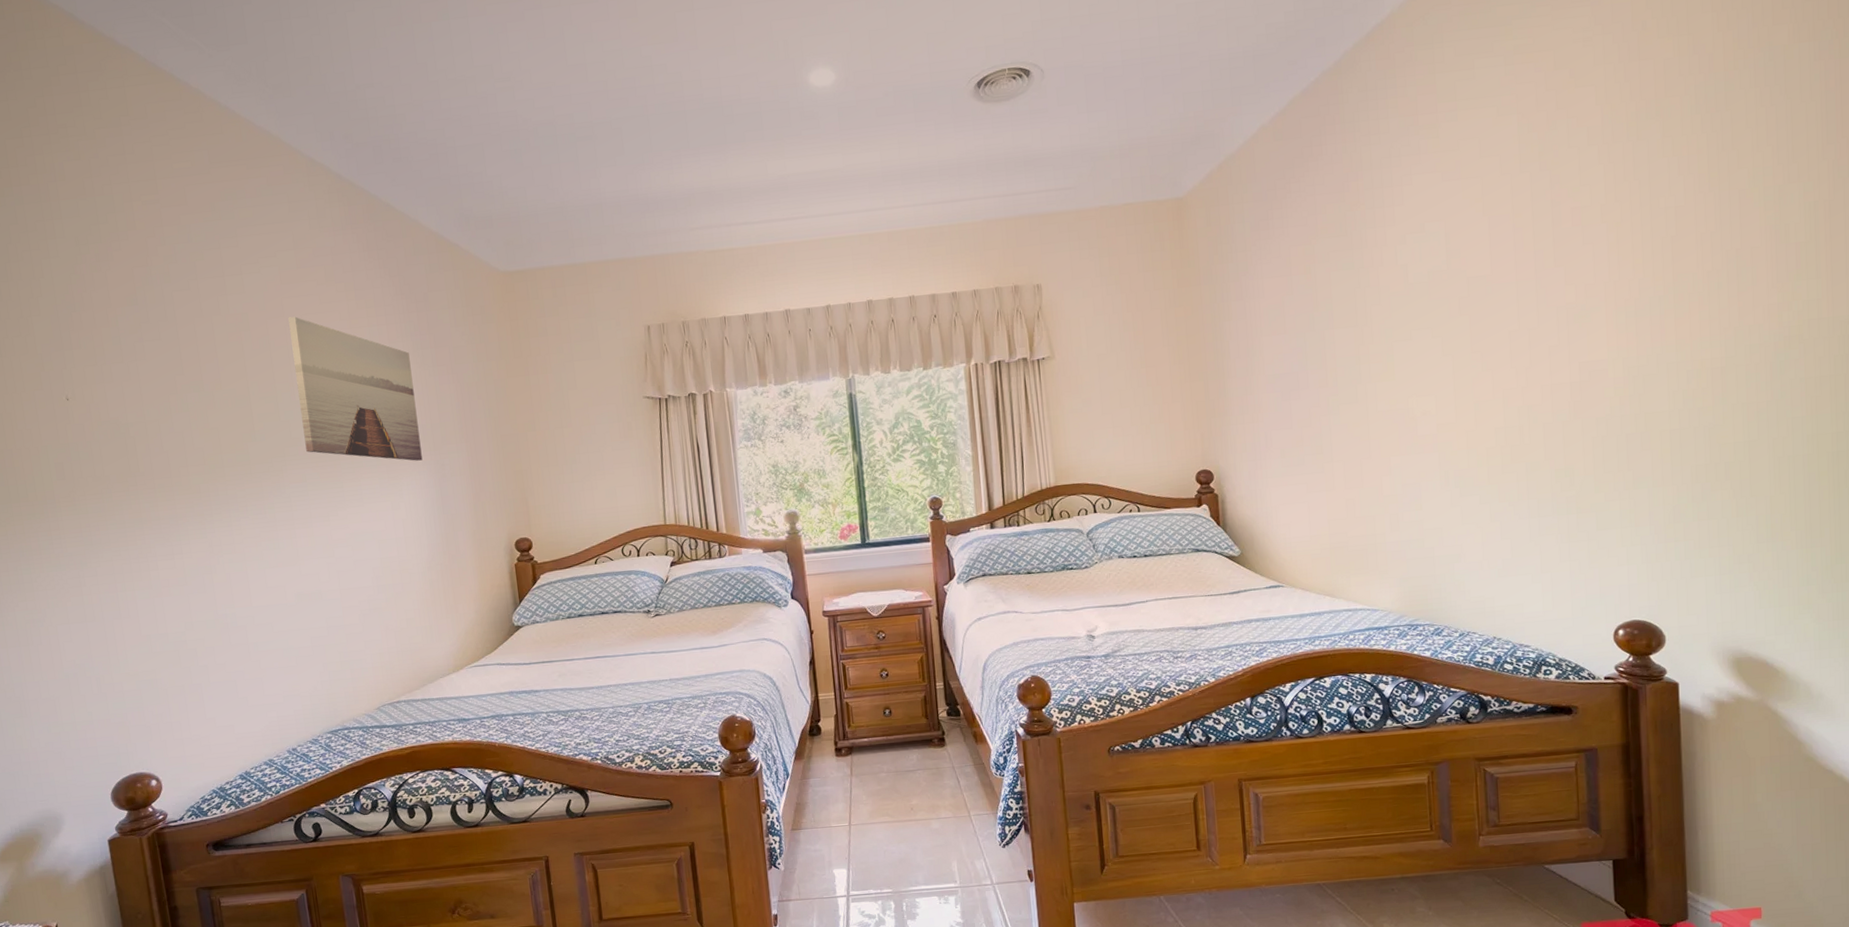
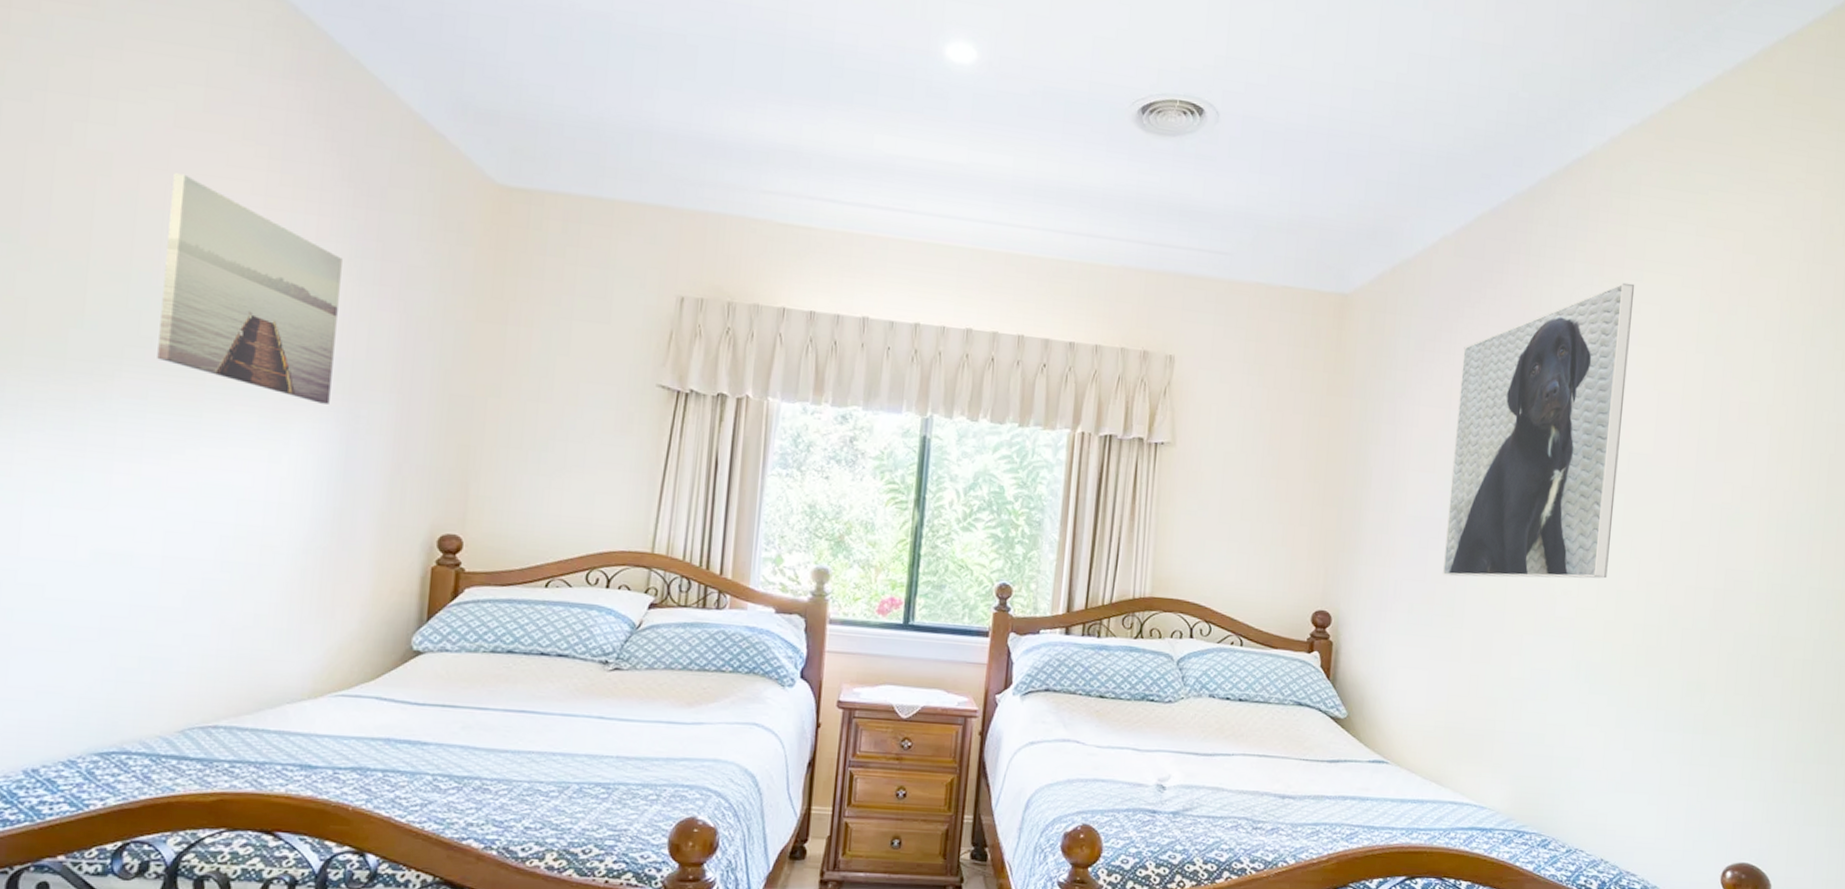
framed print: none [1295,125,1462,420] -> present [1442,282,1635,579]

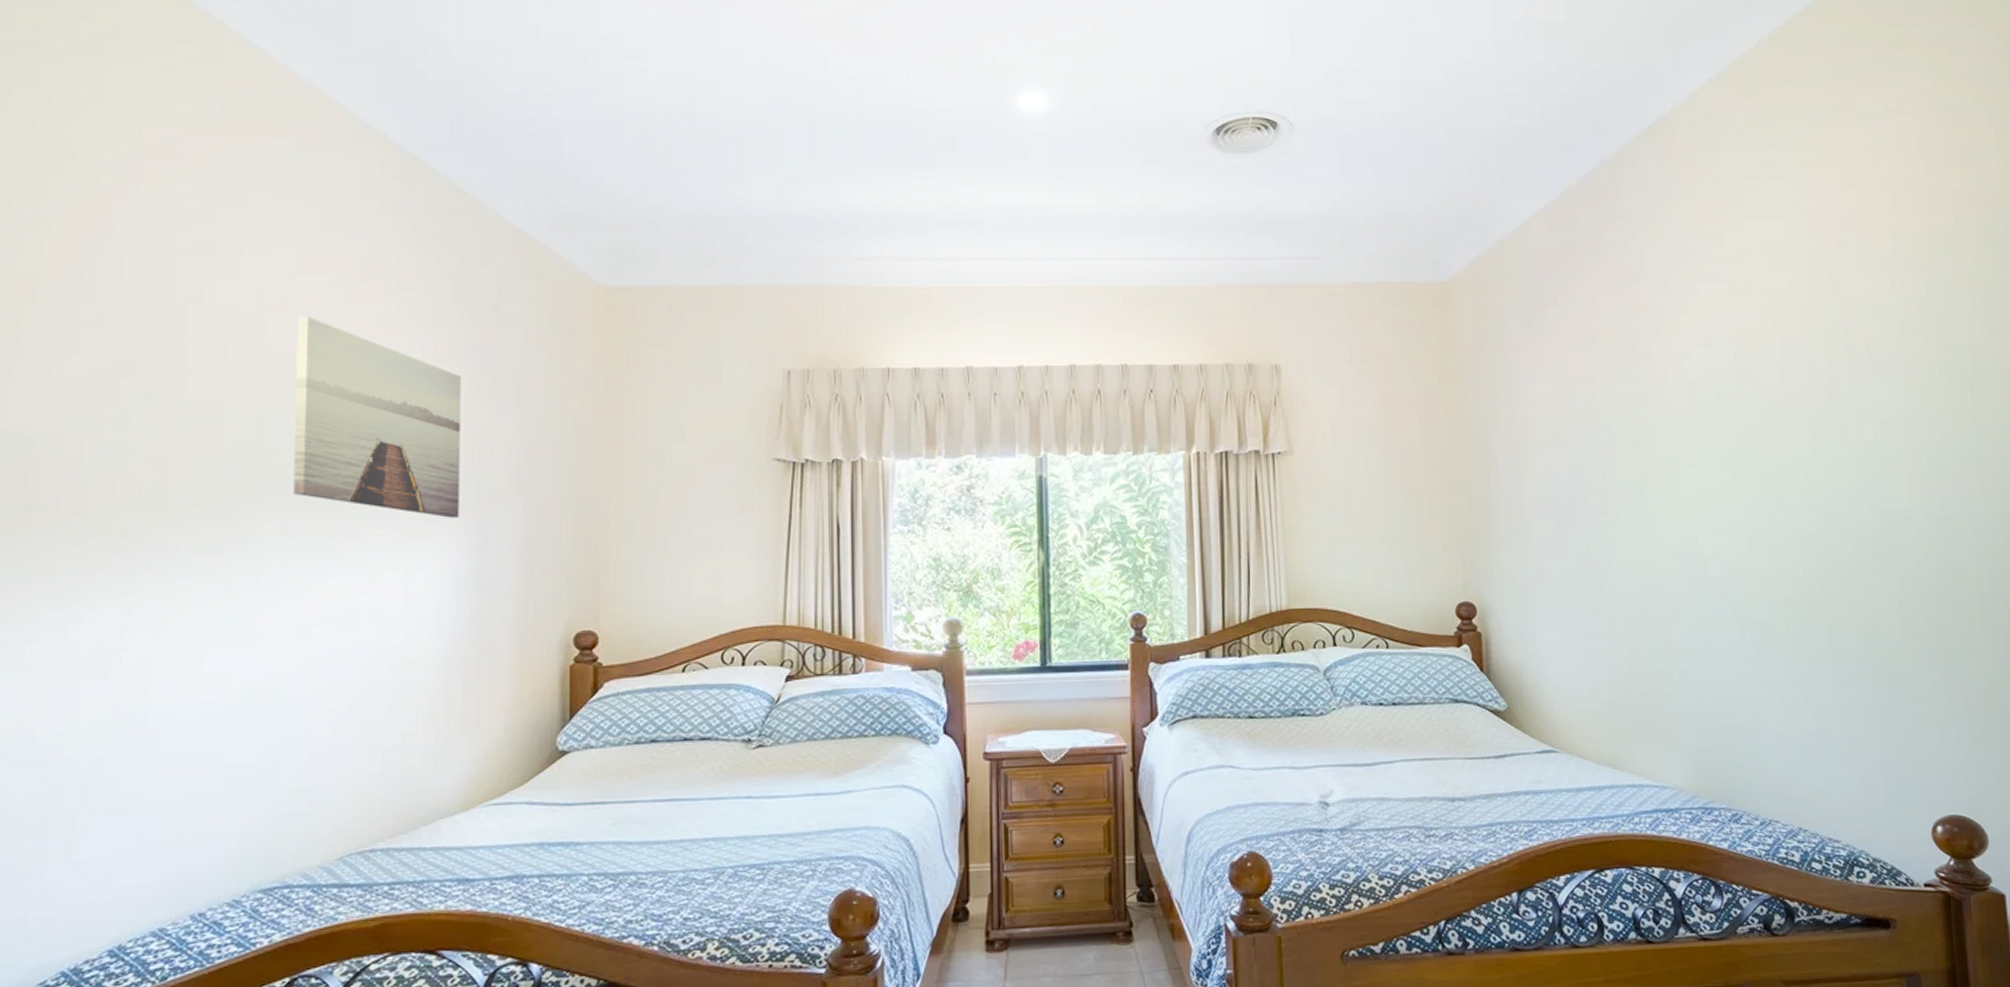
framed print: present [1442,282,1635,579] -> none [1572,233,1757,551]

